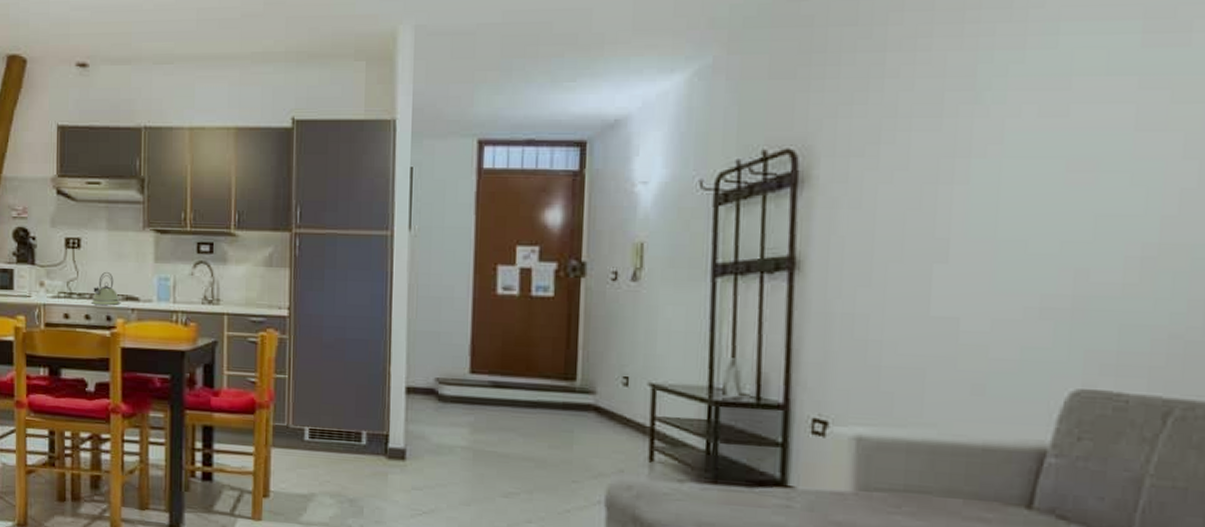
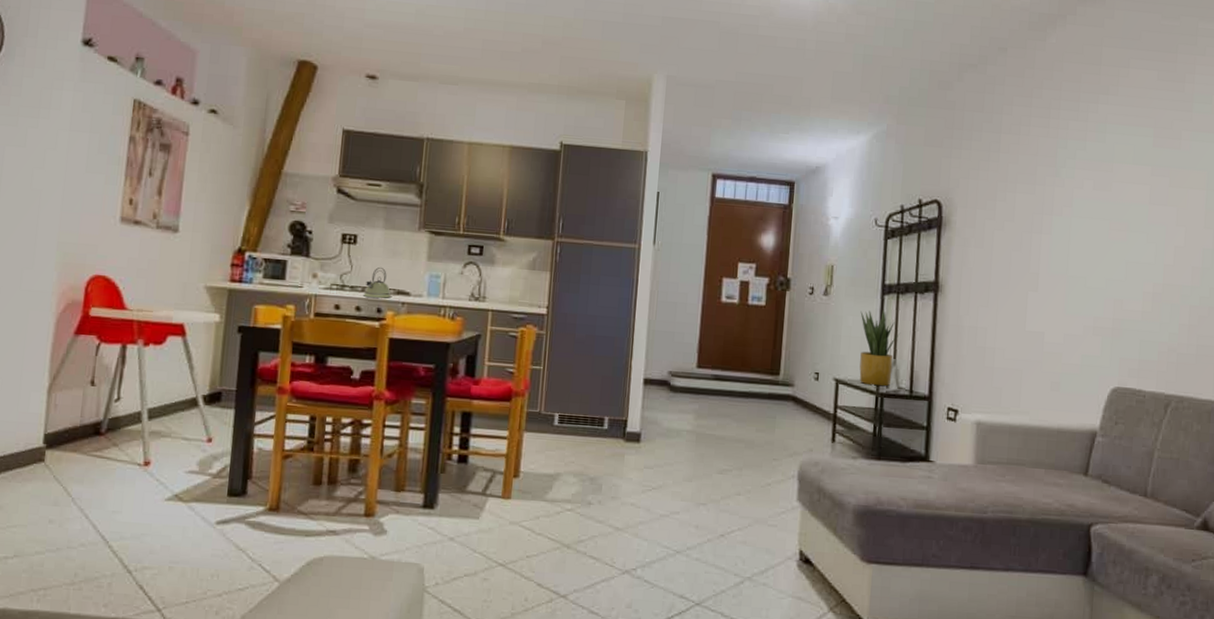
planter: none [683,296,740,393] -> present [859,310,900,387]

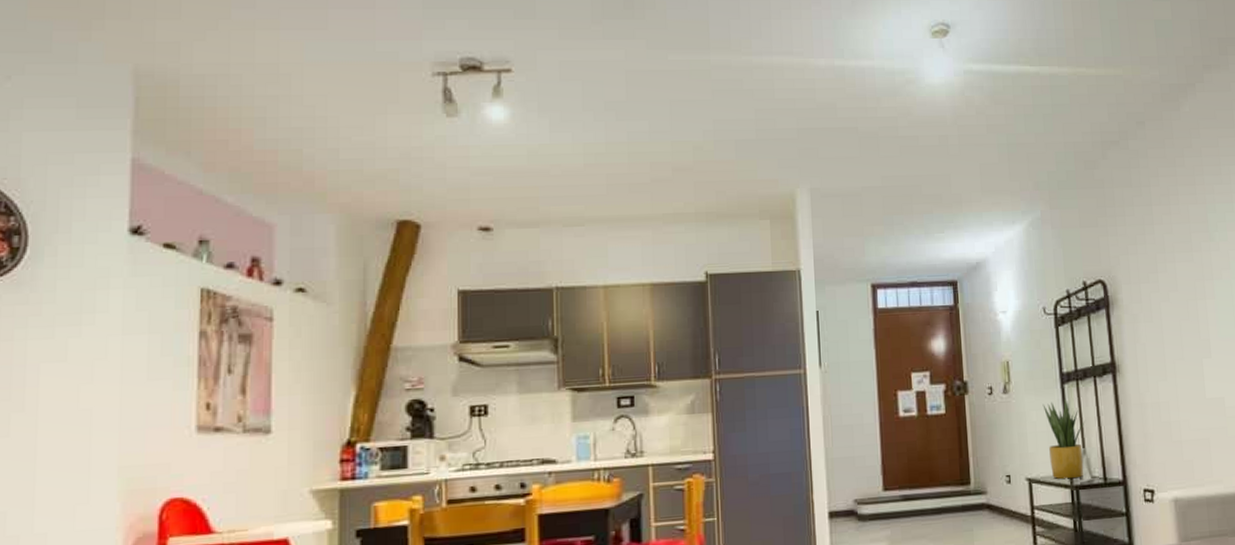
kettle: present [363,266,392,299] -> none [503,436,535,474]

